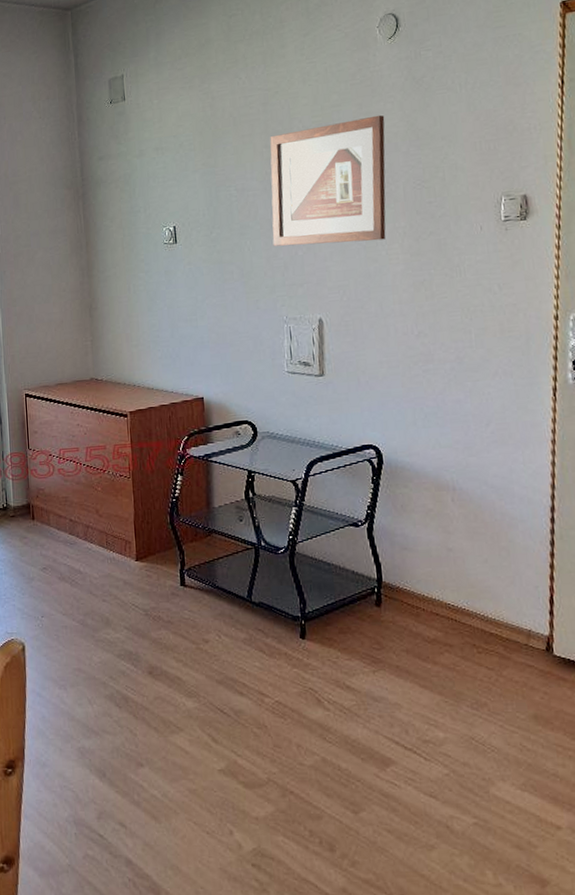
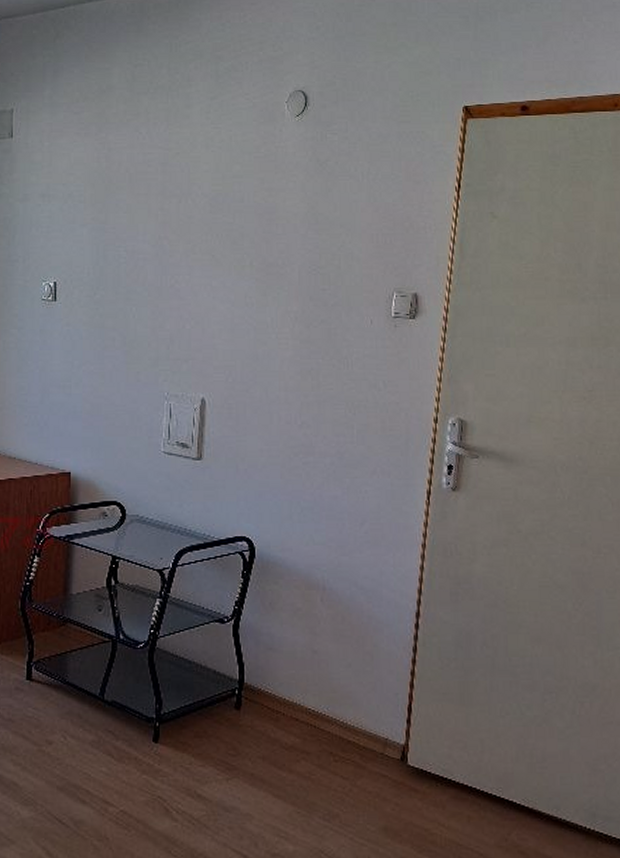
picture frame: present [270,115,386,247] -> none [160,193,286,323]

